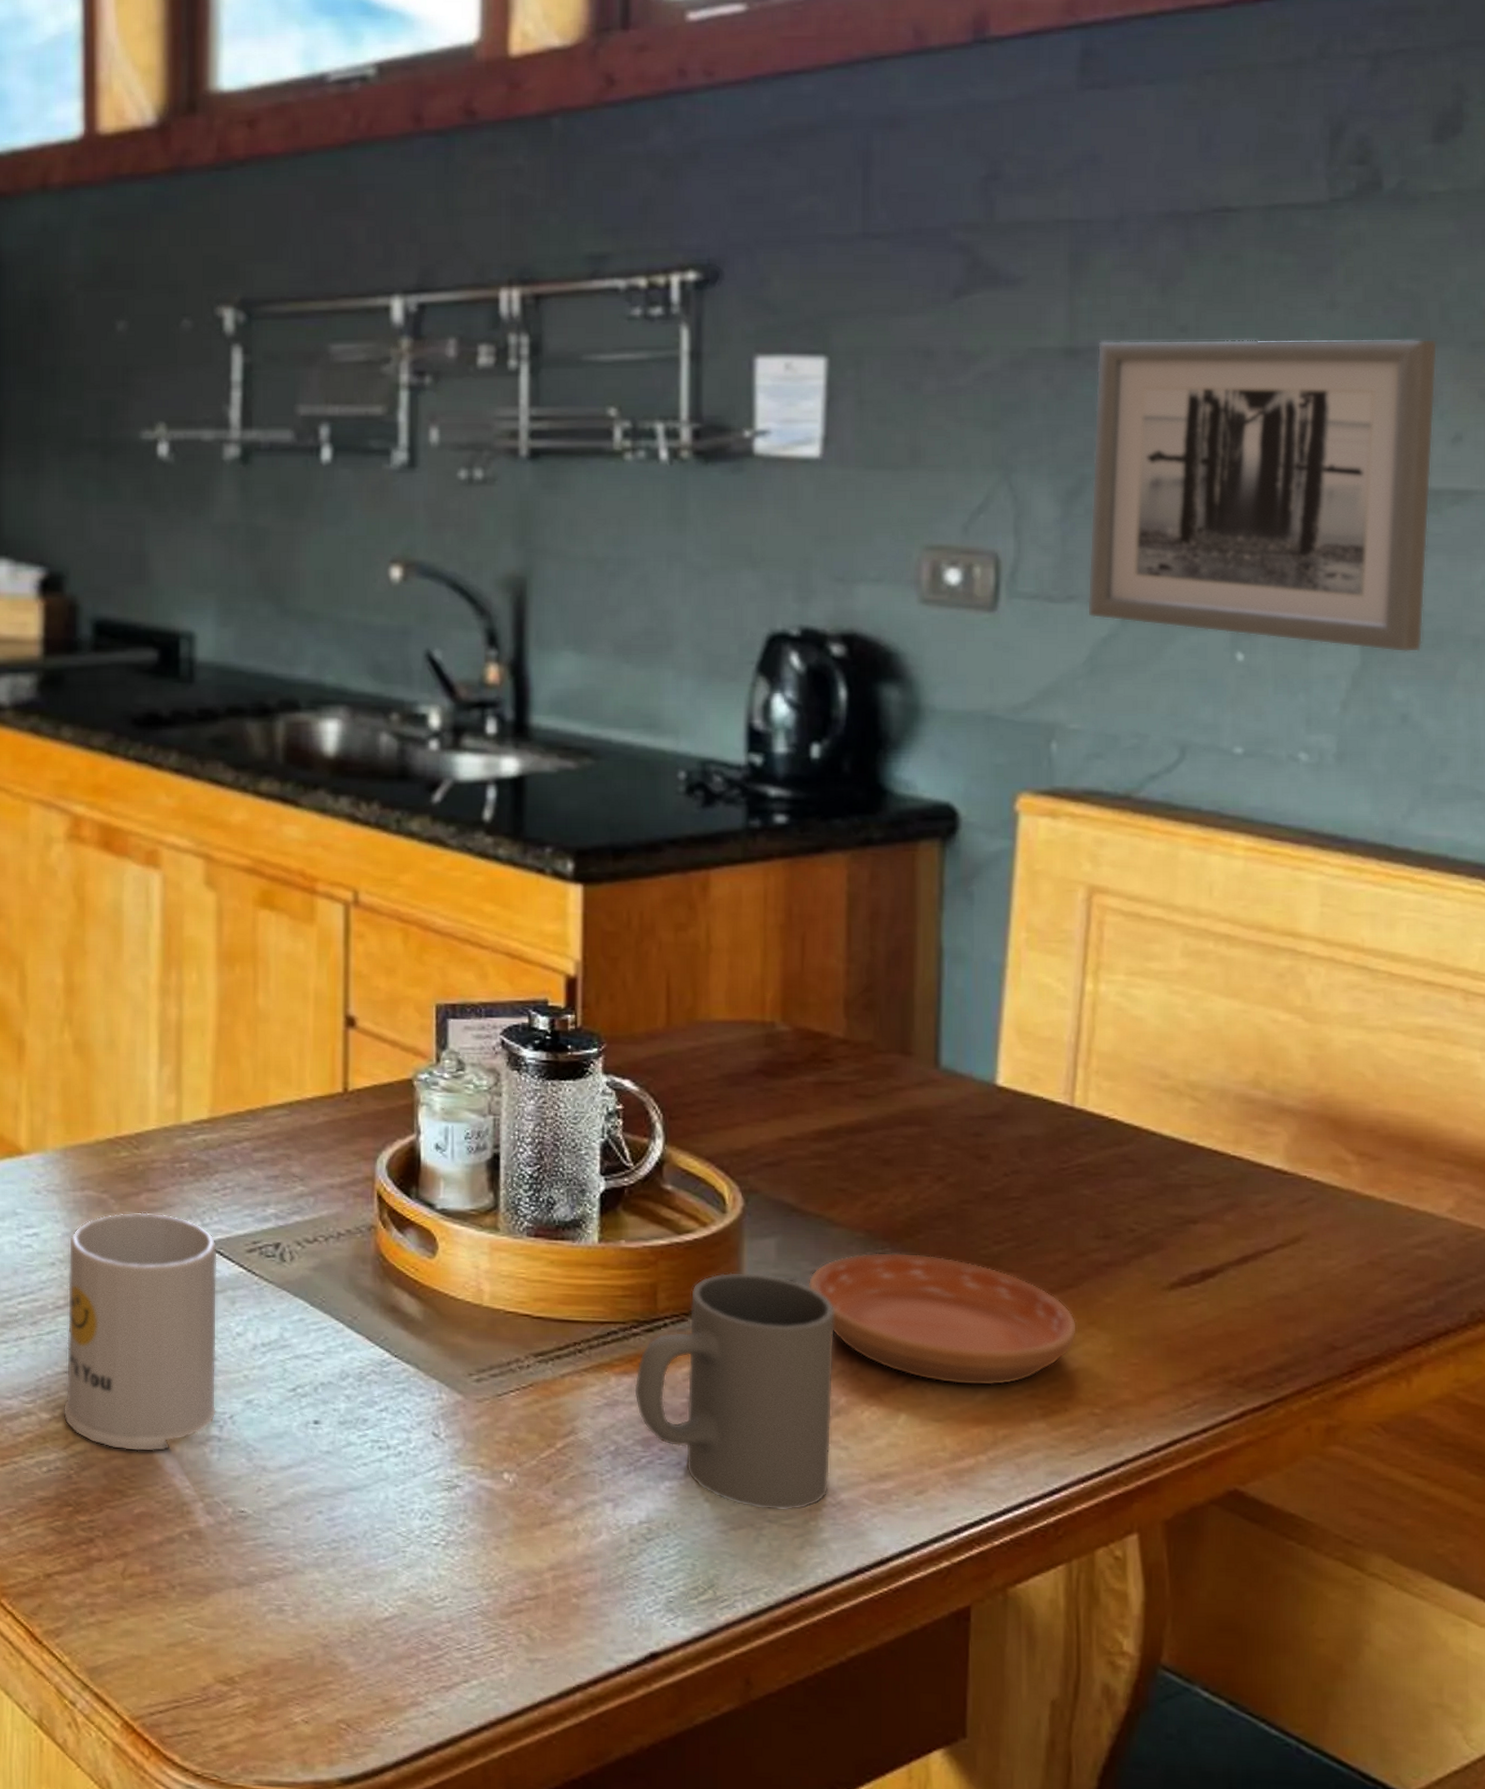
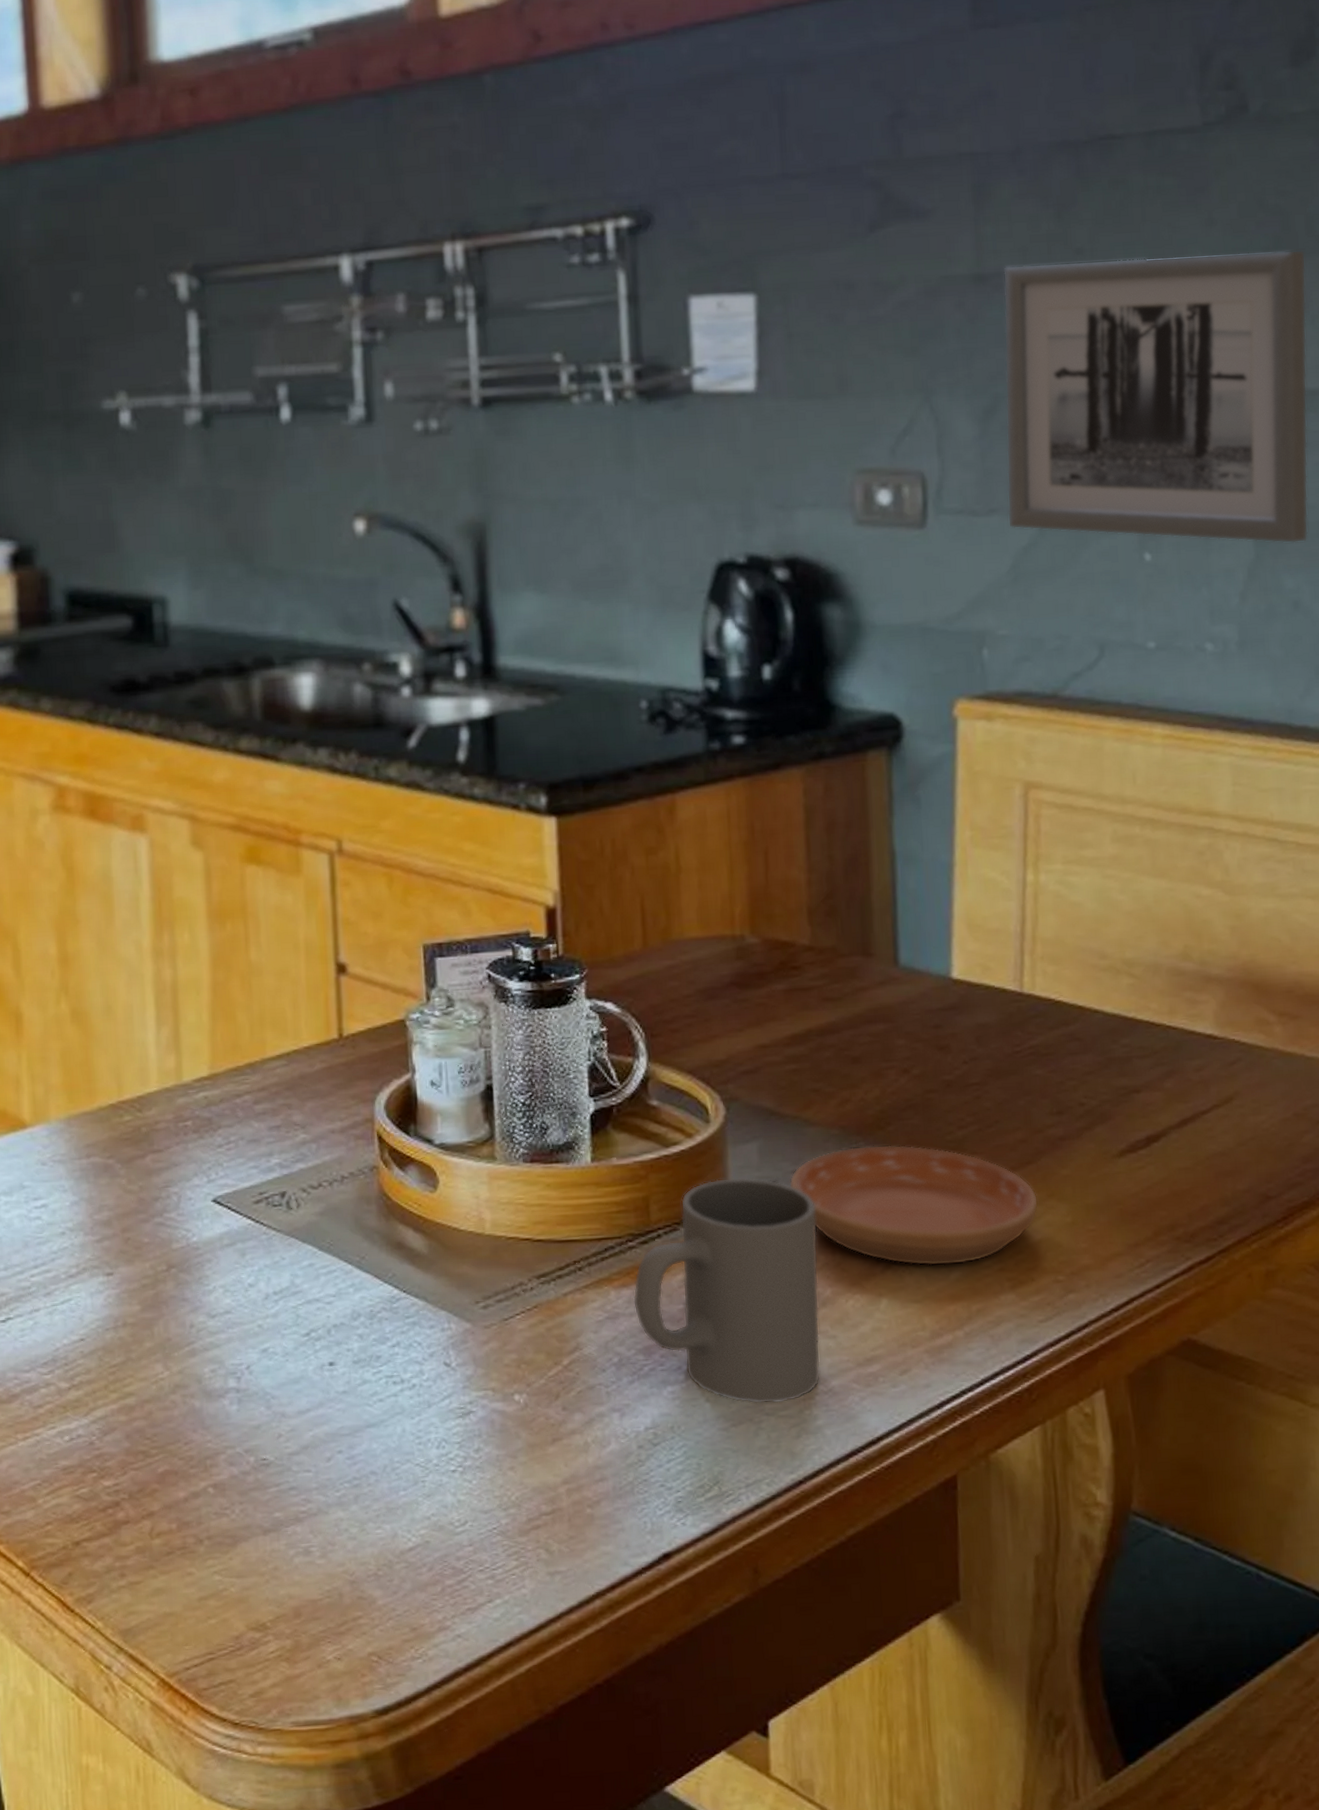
mug: present [63,1212,217,1452] -> none [77,1173,234,1412]

